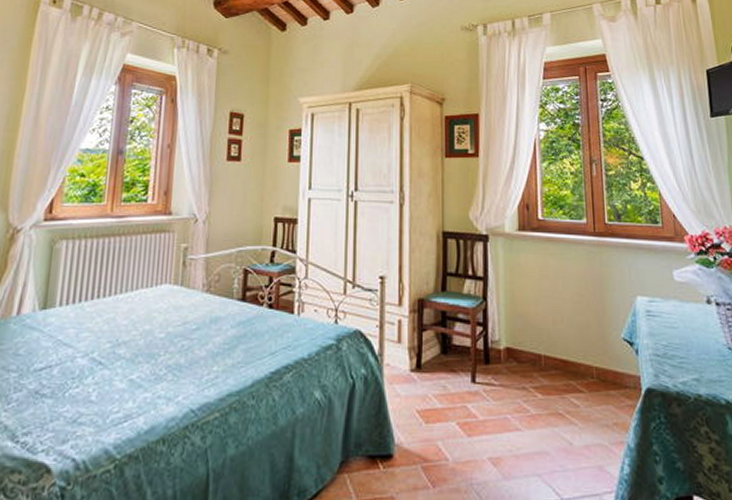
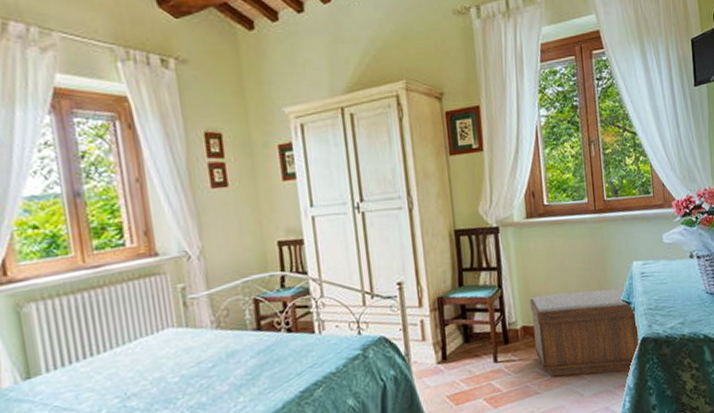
bench: none [516,316,641,426] -> present [530,288,638,377]

